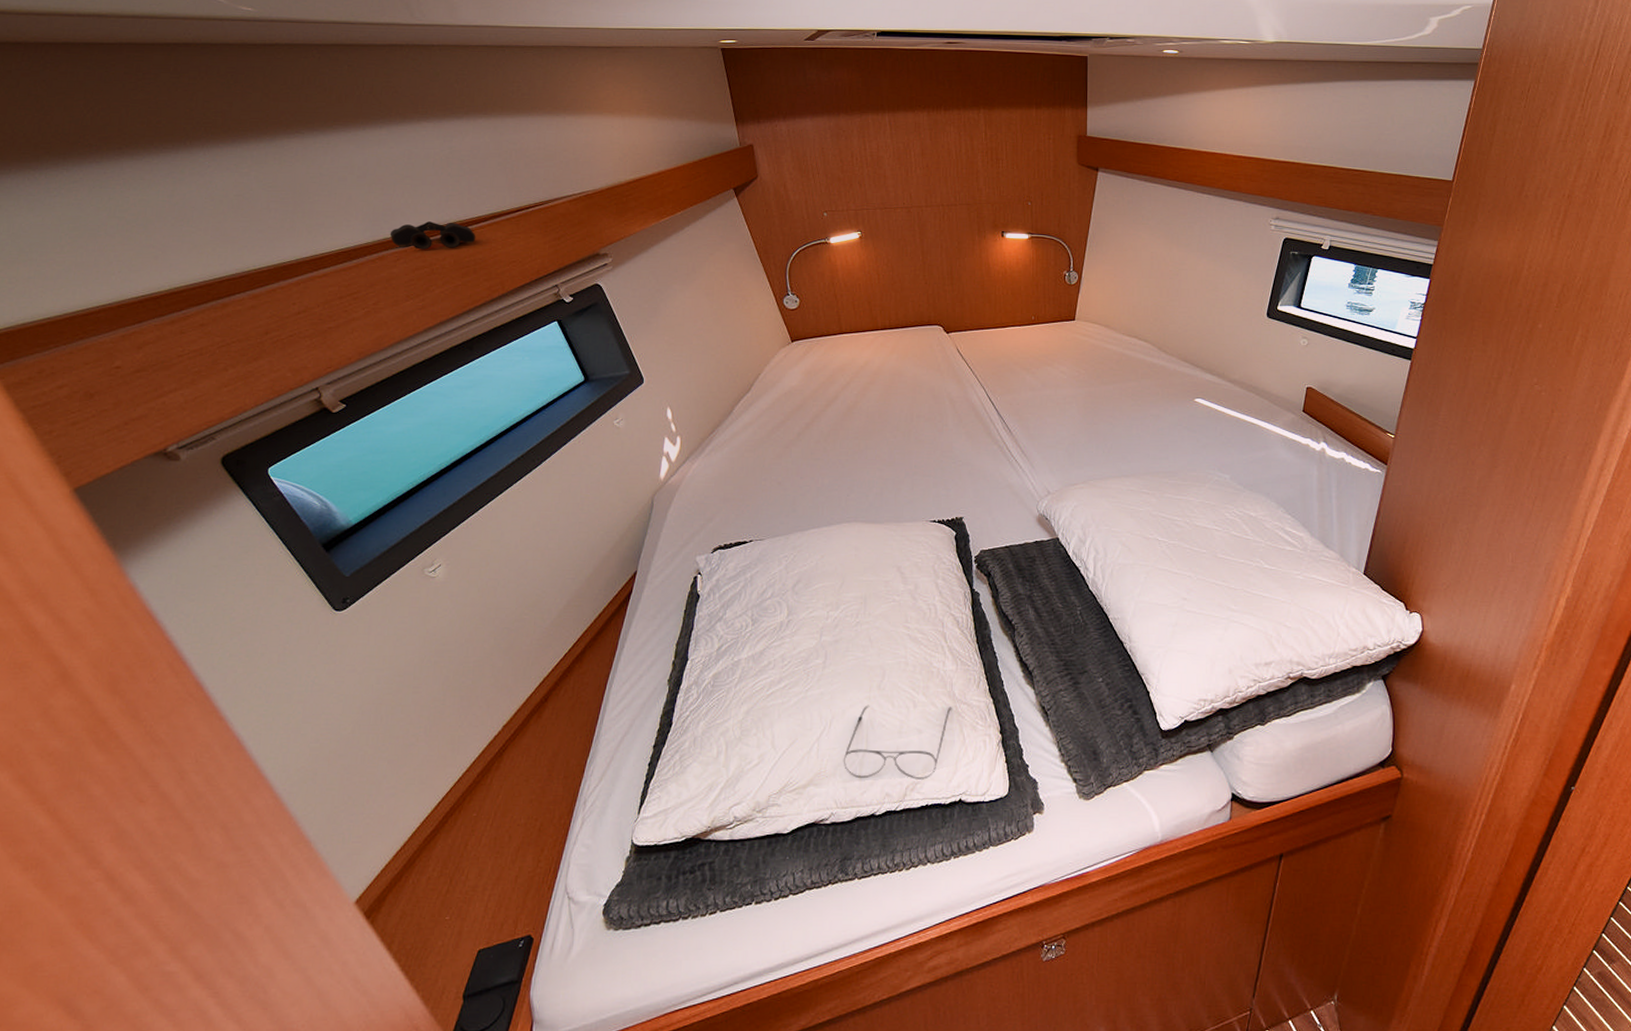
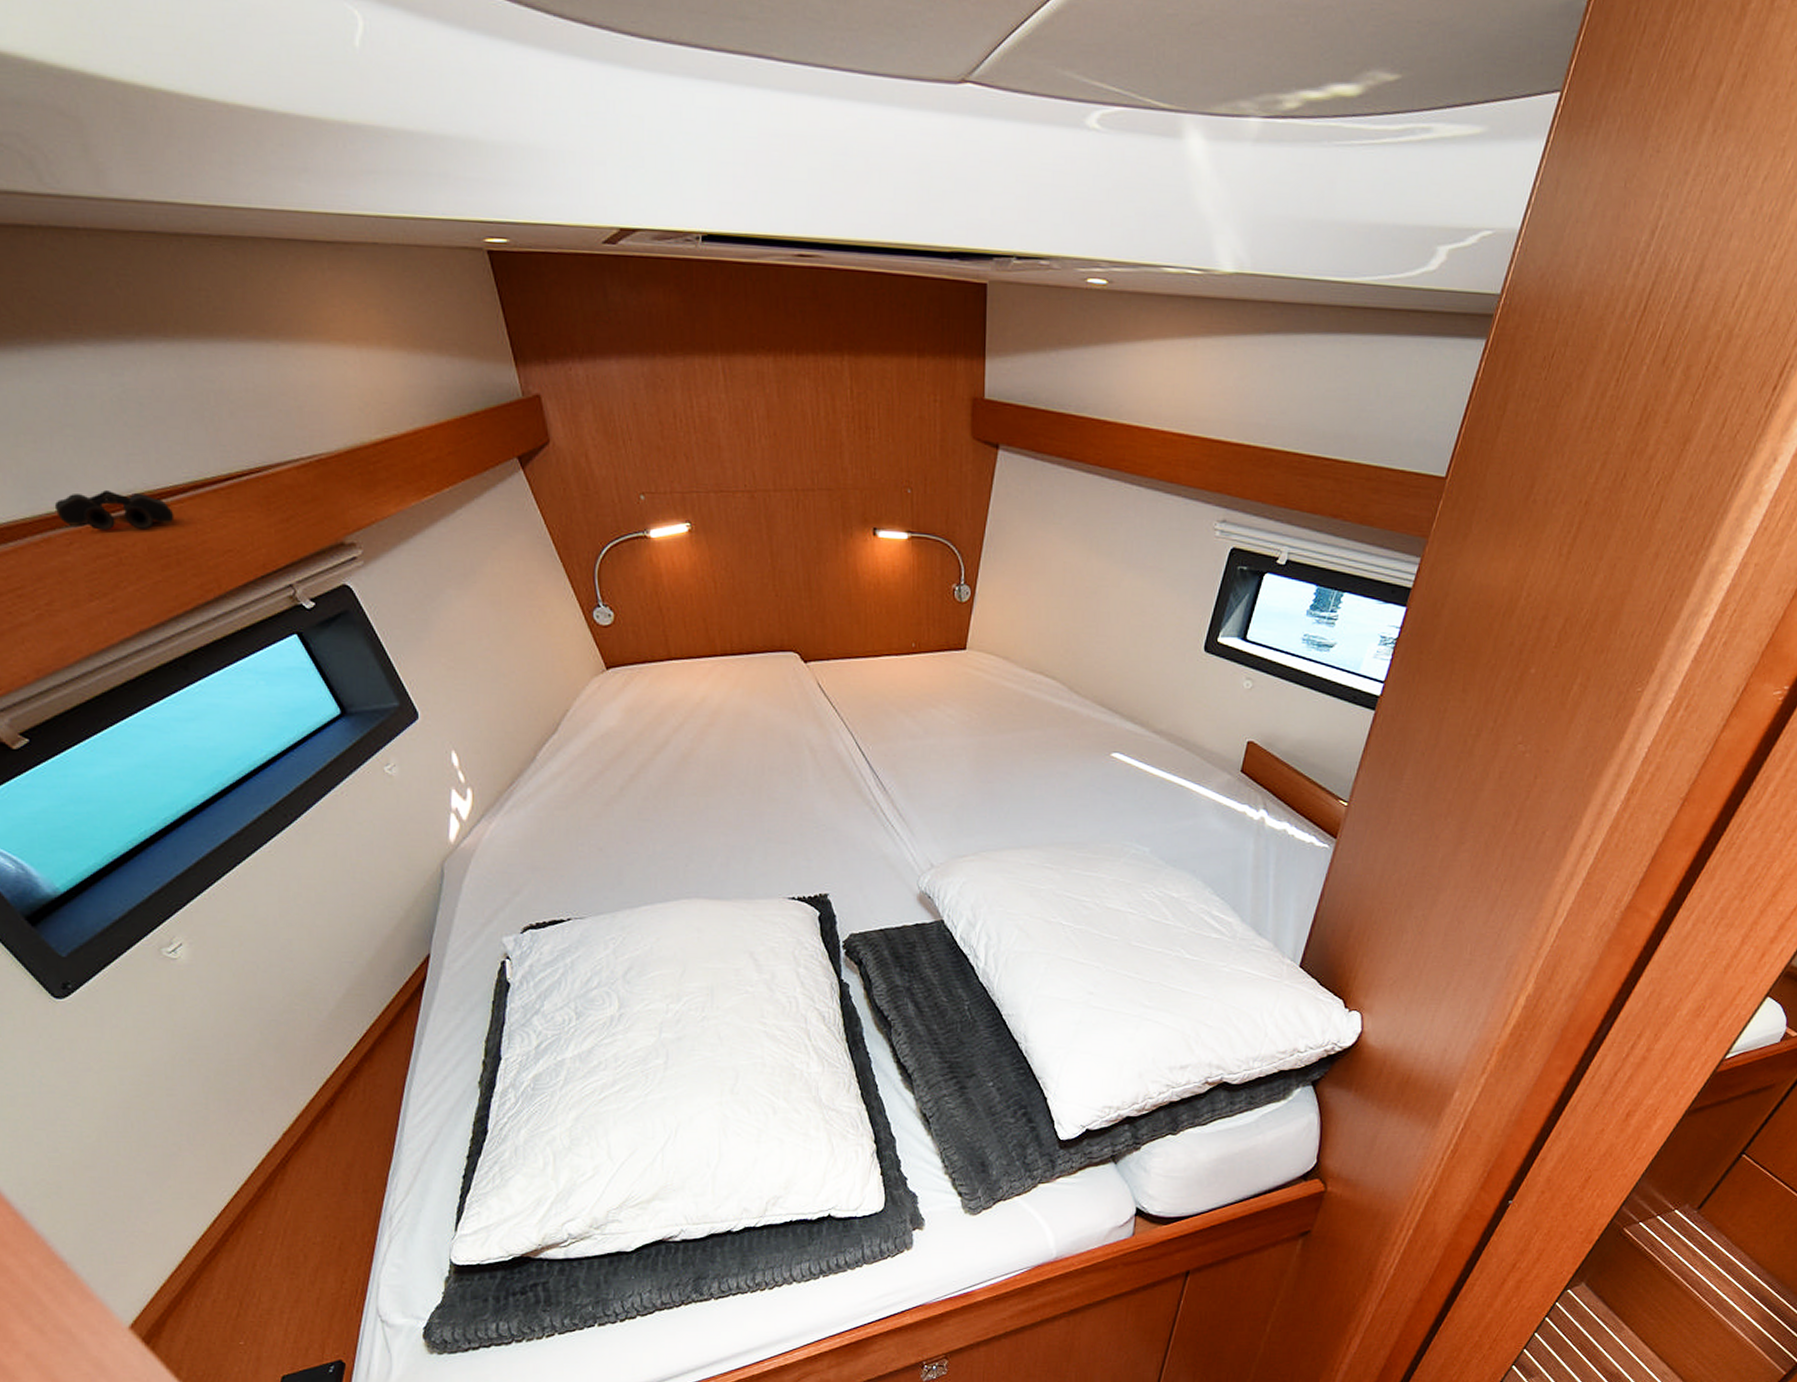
sunglasses: present [843,705,952,780] -> none [692,1111,818,1193]

